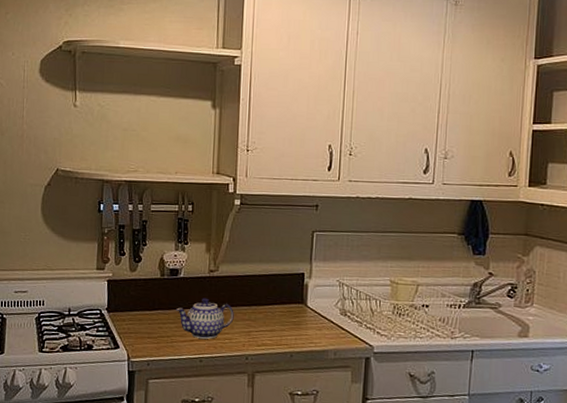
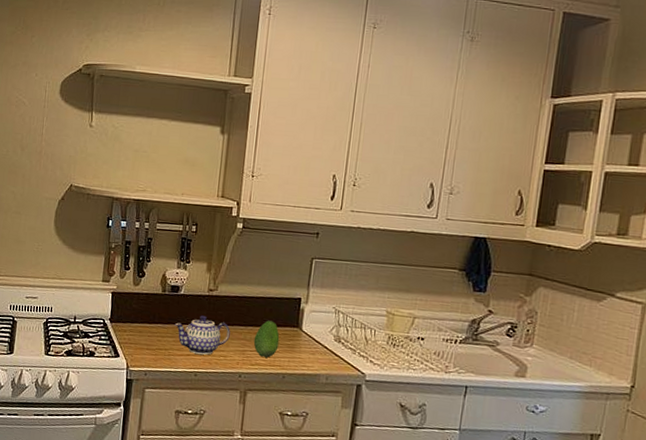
fruit: none [258,298,285,337] -> present [253,320,280,358]

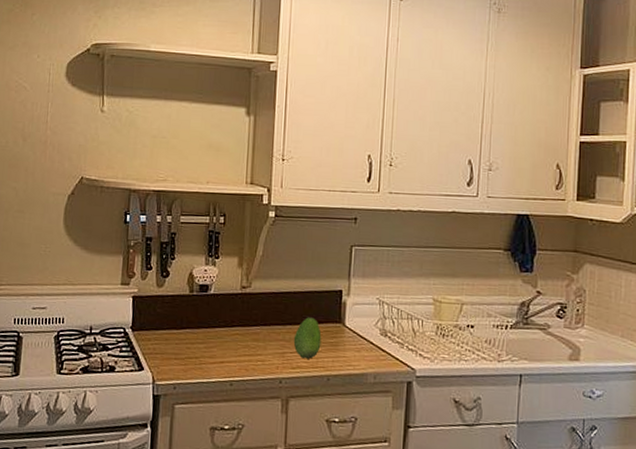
teapot: present [174,315,230,355] -> none [205,316,268,361]

